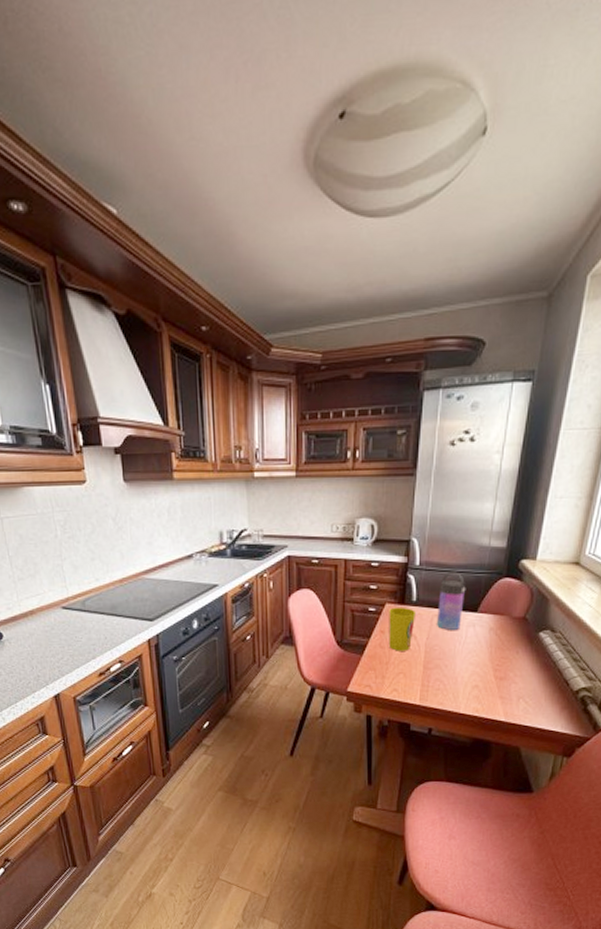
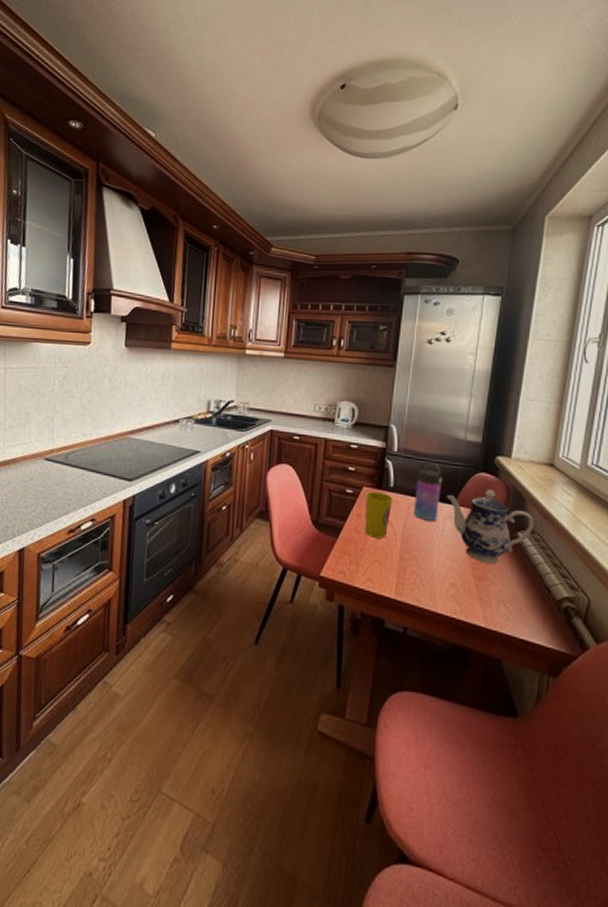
teapot: none [470,594,557,664] -> present [447,489,535,564]

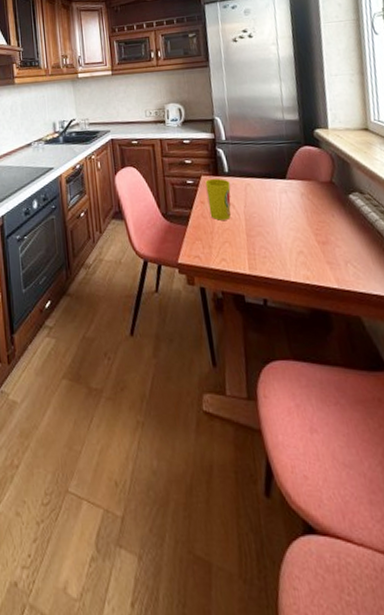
water bottle: present [413,461,443,521] -> none [247,143,274,198]
teapot: present [447,489,535,564] -> none [278,160,363,228]

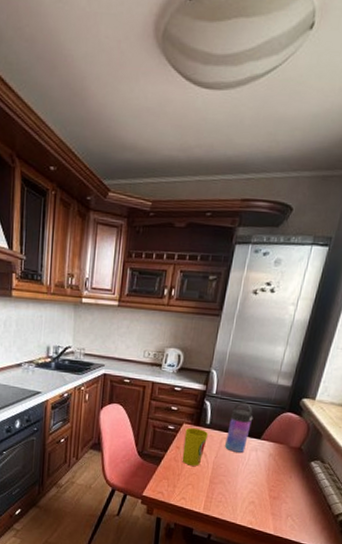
water bottle: none [247,143,274,198] -> present [224,402,254,453]

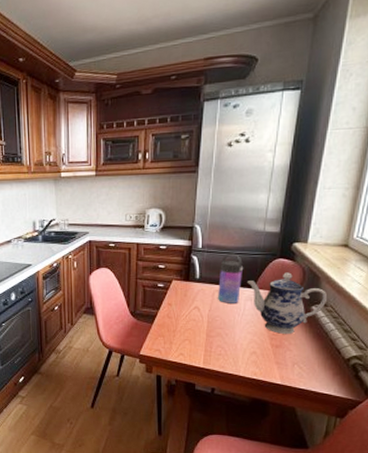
cup: present [182,427,208,466] -> none [175,283,199,321]
teapot: none [255,426,327,487] -> present [248,272,328,334]

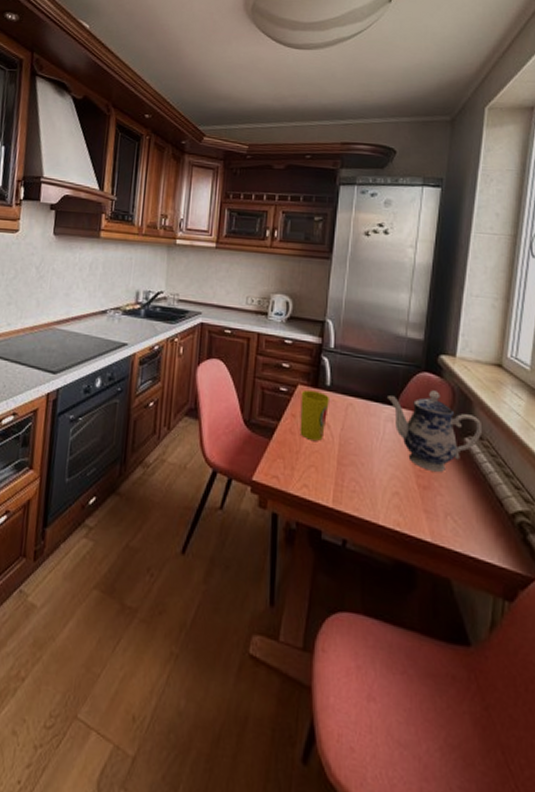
cup: none [175,283,199,321] -> present [299,389,329,441]
water bottle: present [217,253,244,303] -> none [351,359,383,424]

